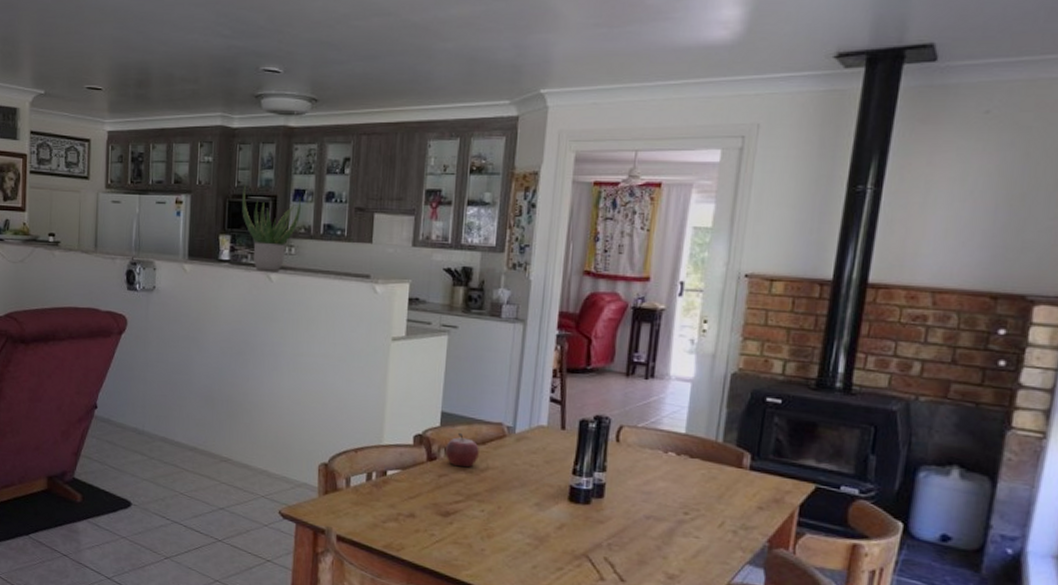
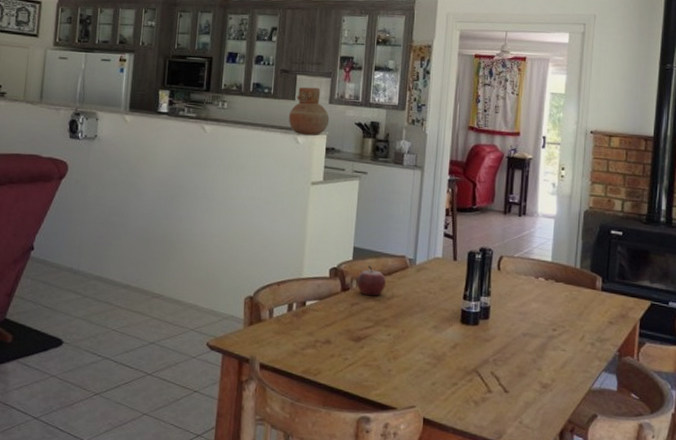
potted plant: present [241,185,301,272] -> none [180,48,234,124]
vase: none [365,227,413,285] -> present [289,87,330,136]

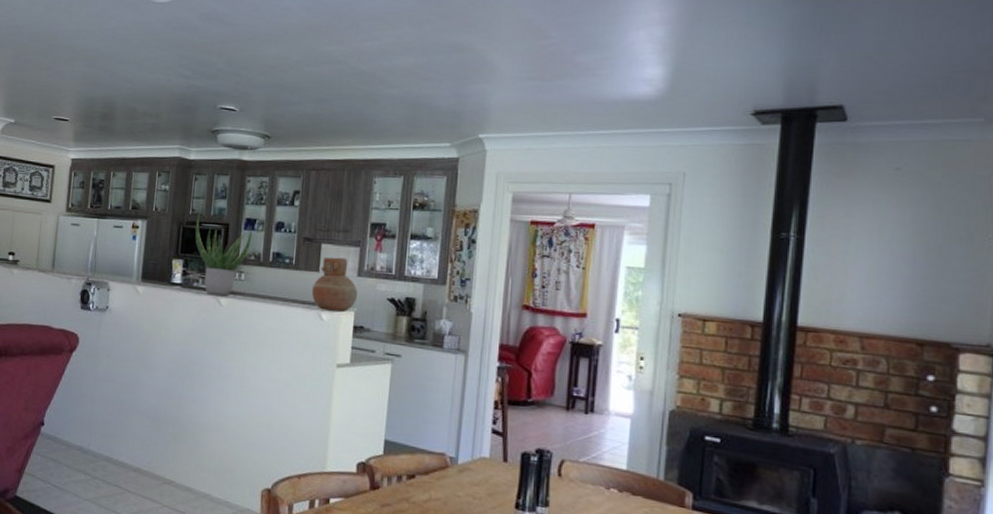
potted plant: none [180,48,234,124] -> present [195,213,252,297]
fruit: present [357,266,386,297] -> none [388,462,422,498]

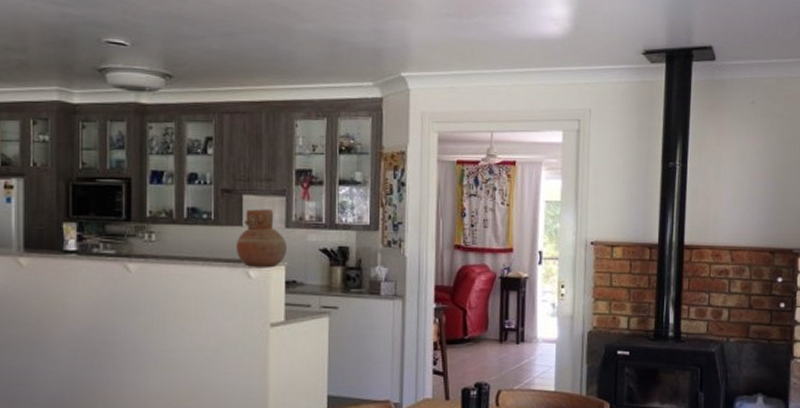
potted plant: present [195,213,252,297] -> none [88,167,159,262]

